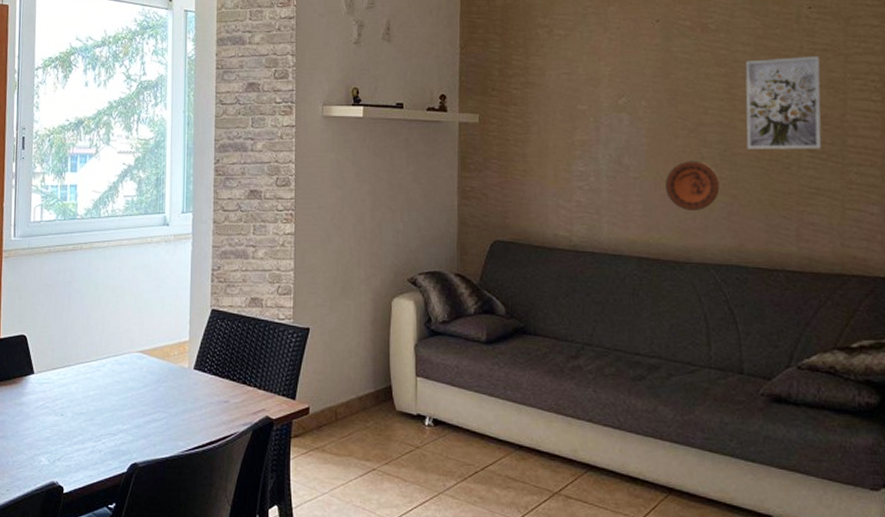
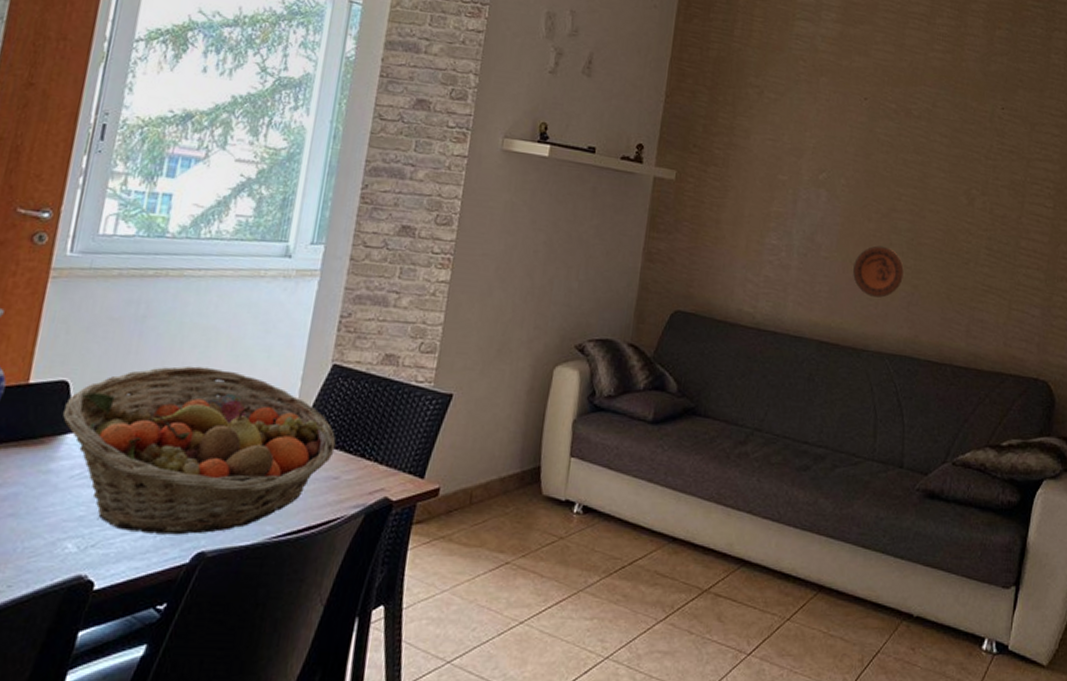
fruit basket: none [26,318,222,450] -> present [63,365,336,535]
wall art: present [745,55,822,149] -> none [932,152,1005,248]

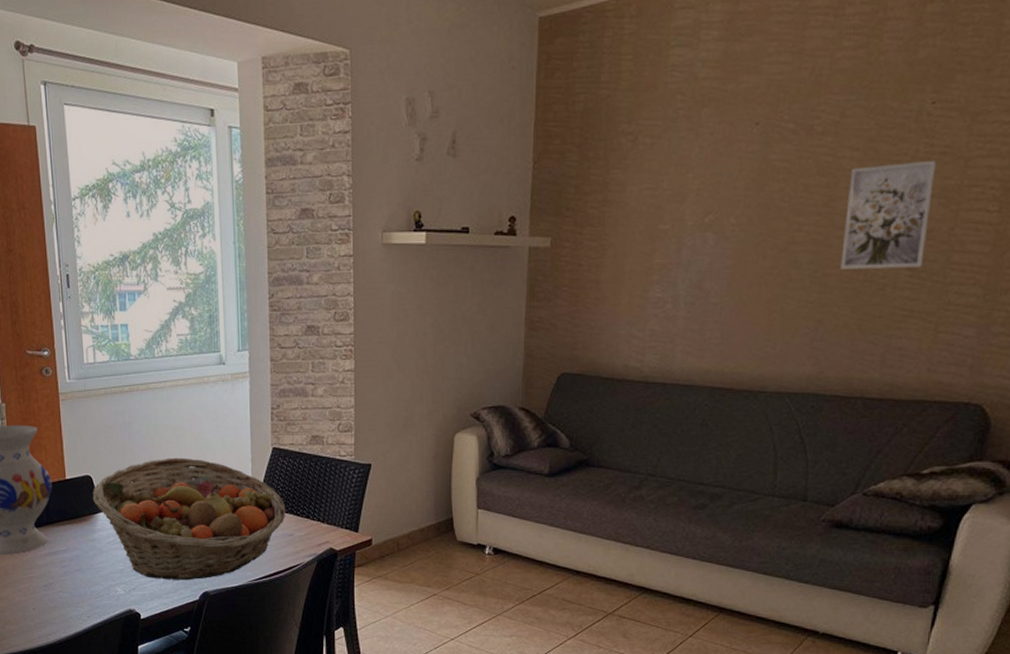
decorative plate: present [853,245,904,298] -> none [747,283,806,337]
wall art: none [932,152,1005,248] -> present [840,160,936,270]

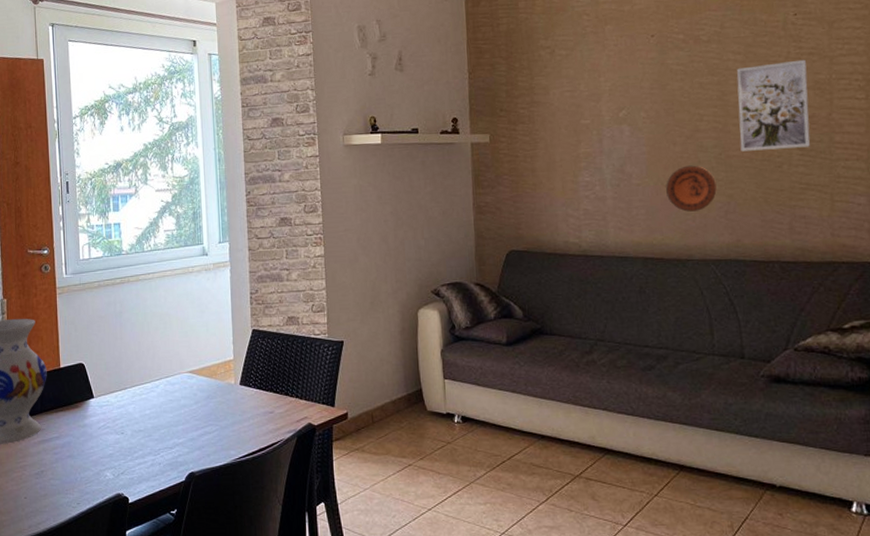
fruit basket: present [93,457,286,581] -> none [85,342,266,462]
decorative plate: none [747,283,806,337] -> present [666,165,717,212]

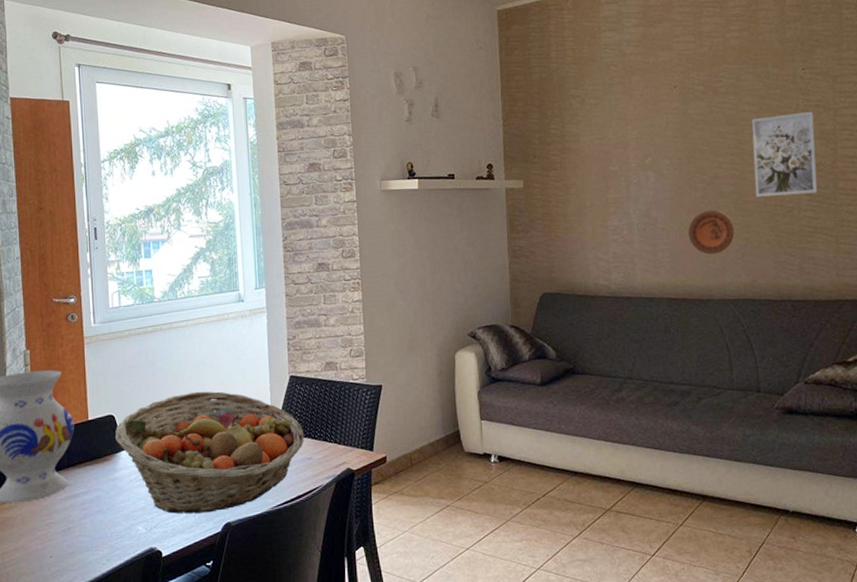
fruit basket: none [85,342,266,462] -> present [115,391,305,514]

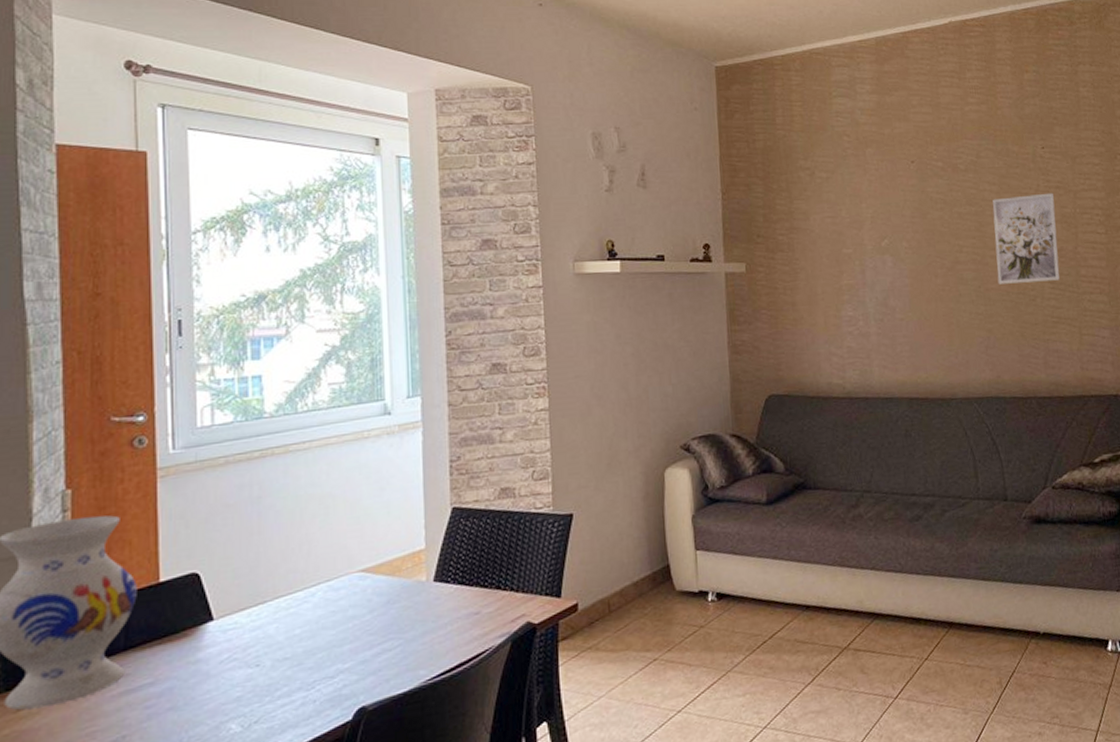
fruit basket: present [115,391,305,514] -> none [200,532,470,702]
decorative plate: present [688,210,735,254] -> none [929,298,977,348]

